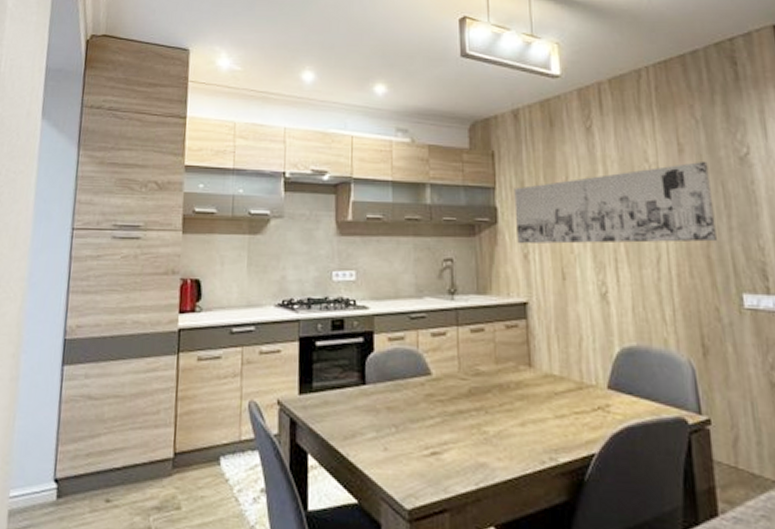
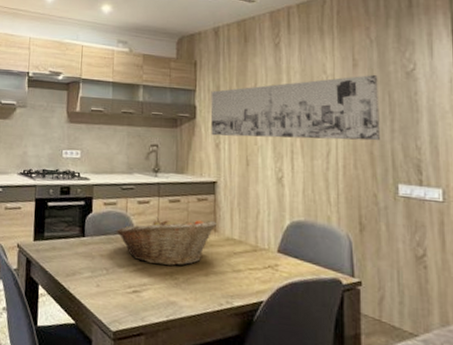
fruit basket: none [405,352,532,416] -> present [116,217,218,266]

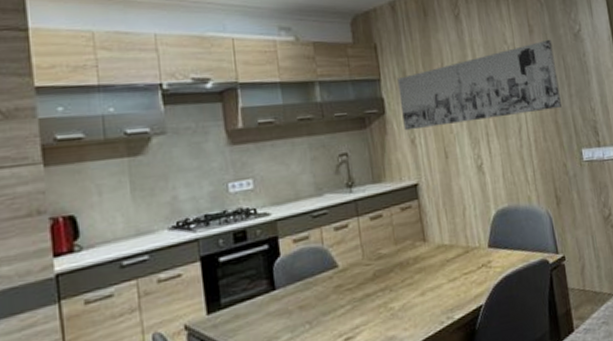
fruit basket: present [116,217,218,266] -> none [313,230,426,300]

